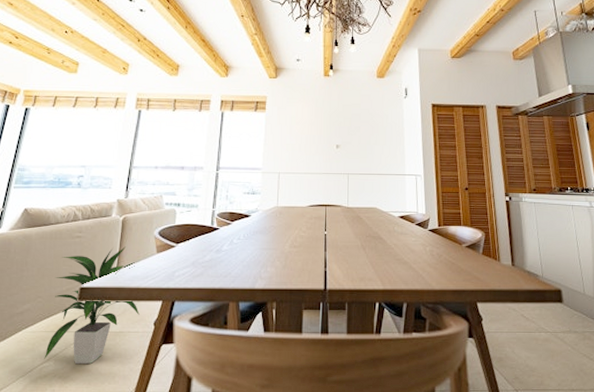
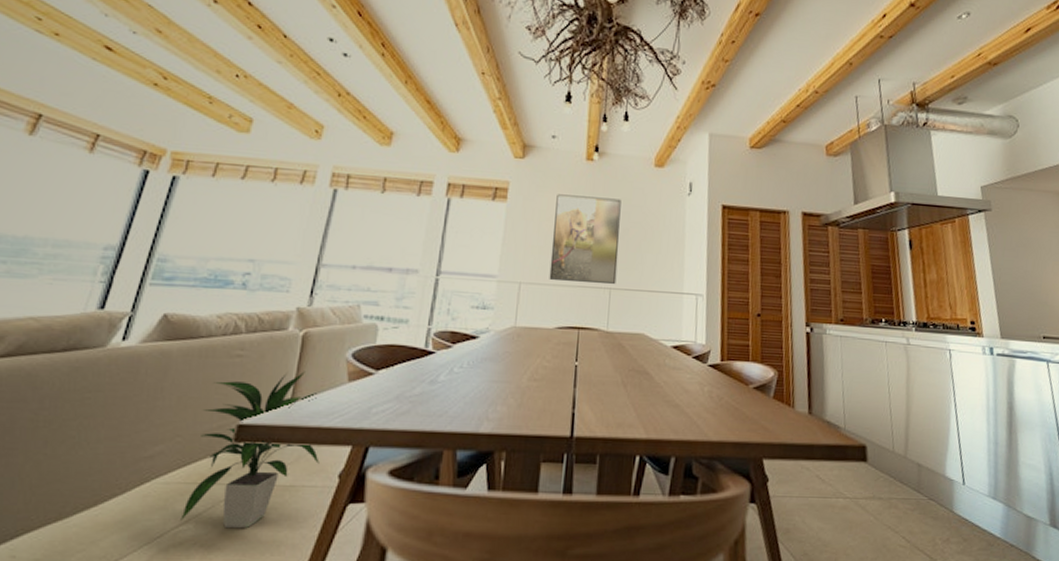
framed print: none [301,103,353,171] -> present [549,194,621,285]

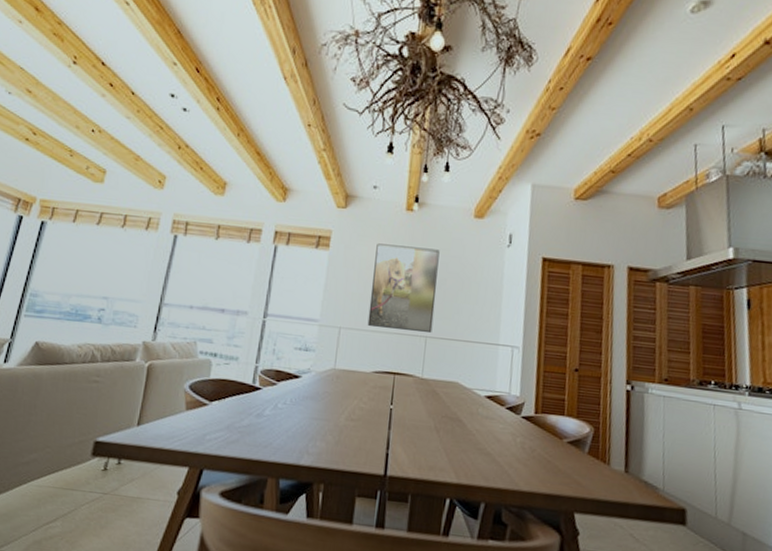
indoor plant: present [180,371,320,528] -> none [50,398,162,530]

